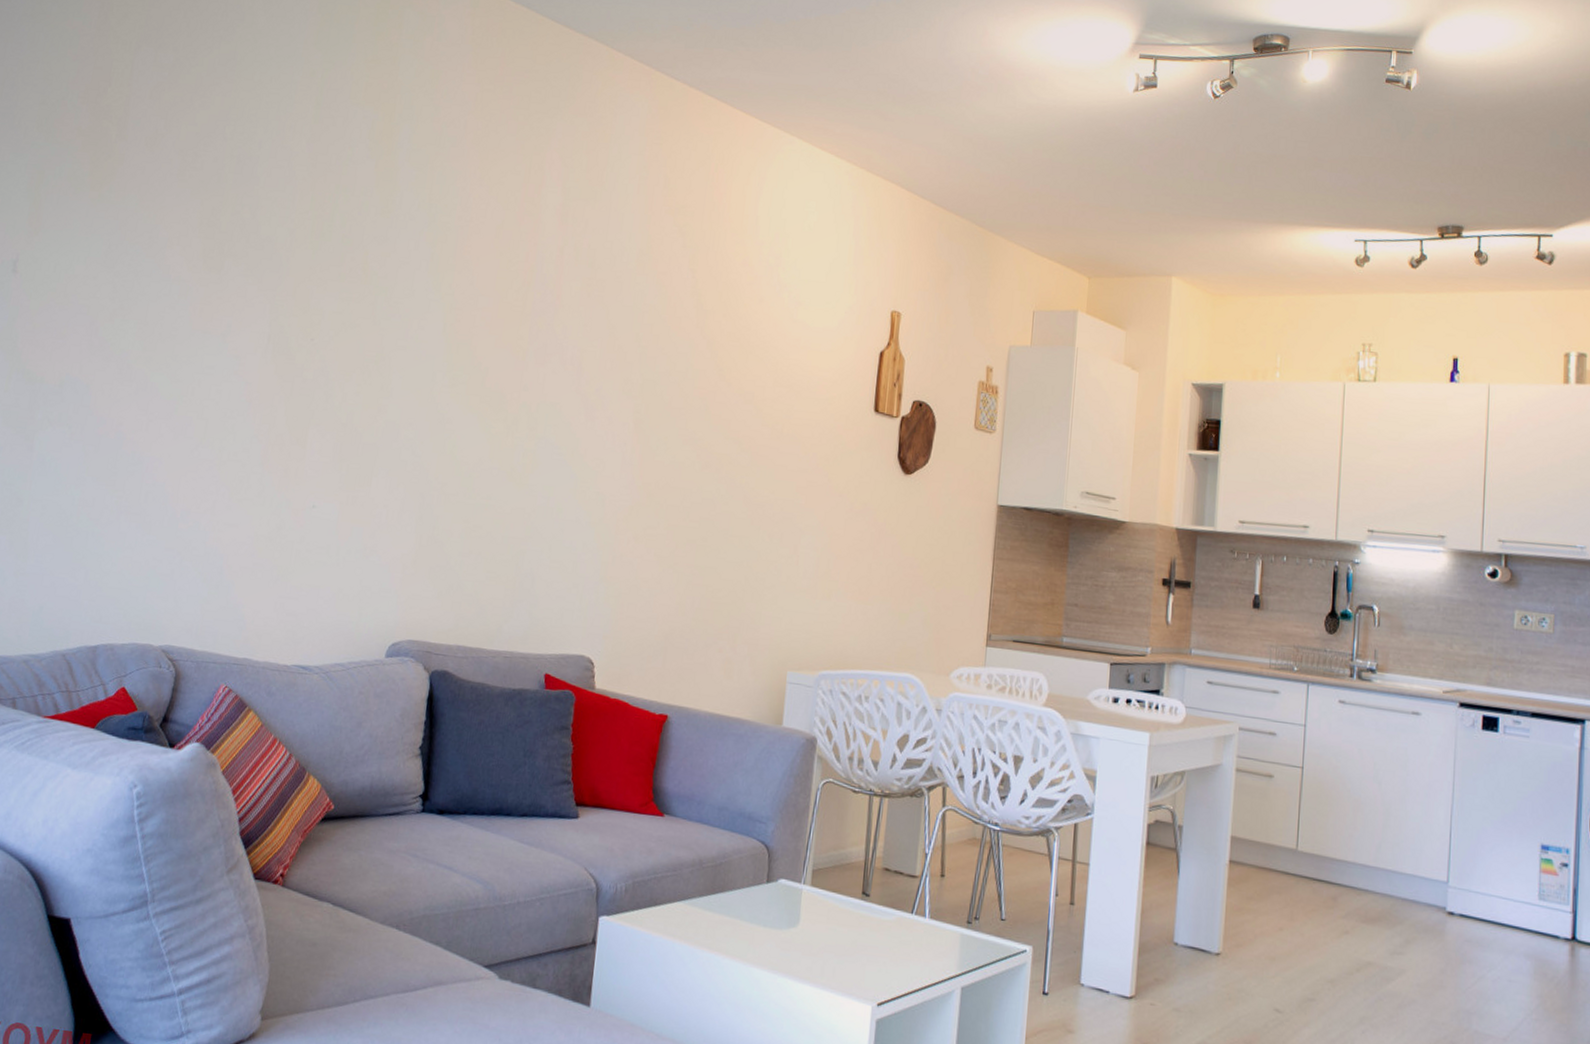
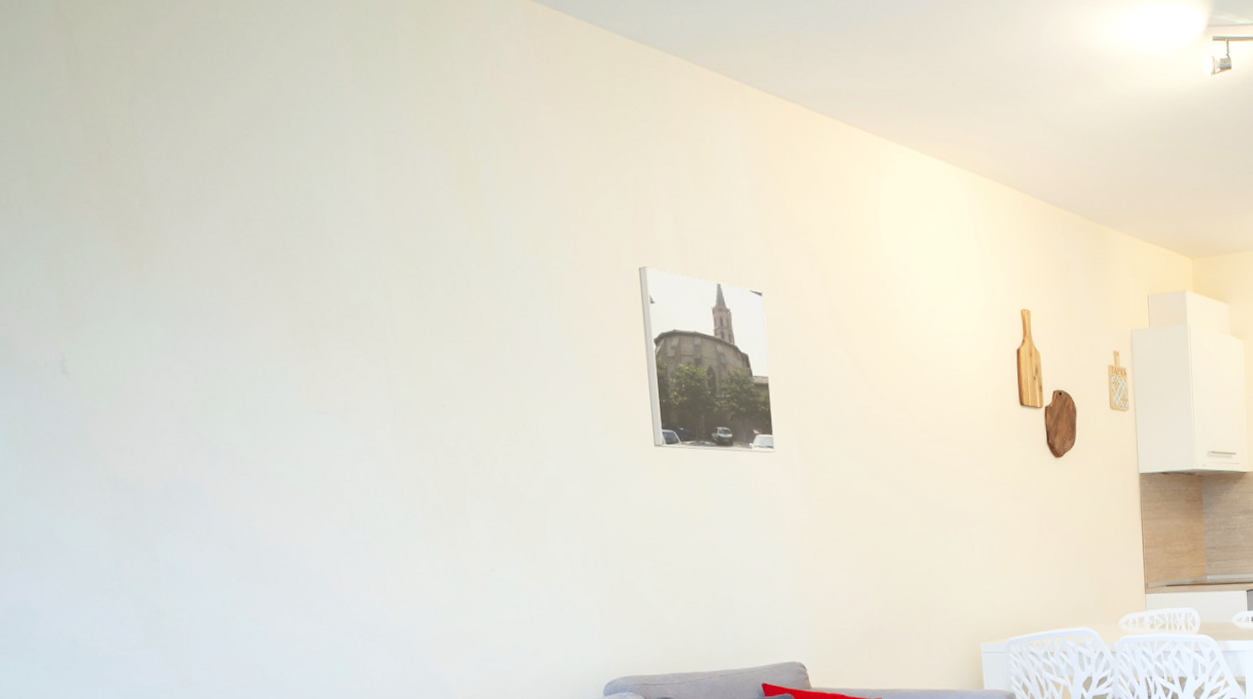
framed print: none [494,229,632,427] -> present [639,267,775,453]

